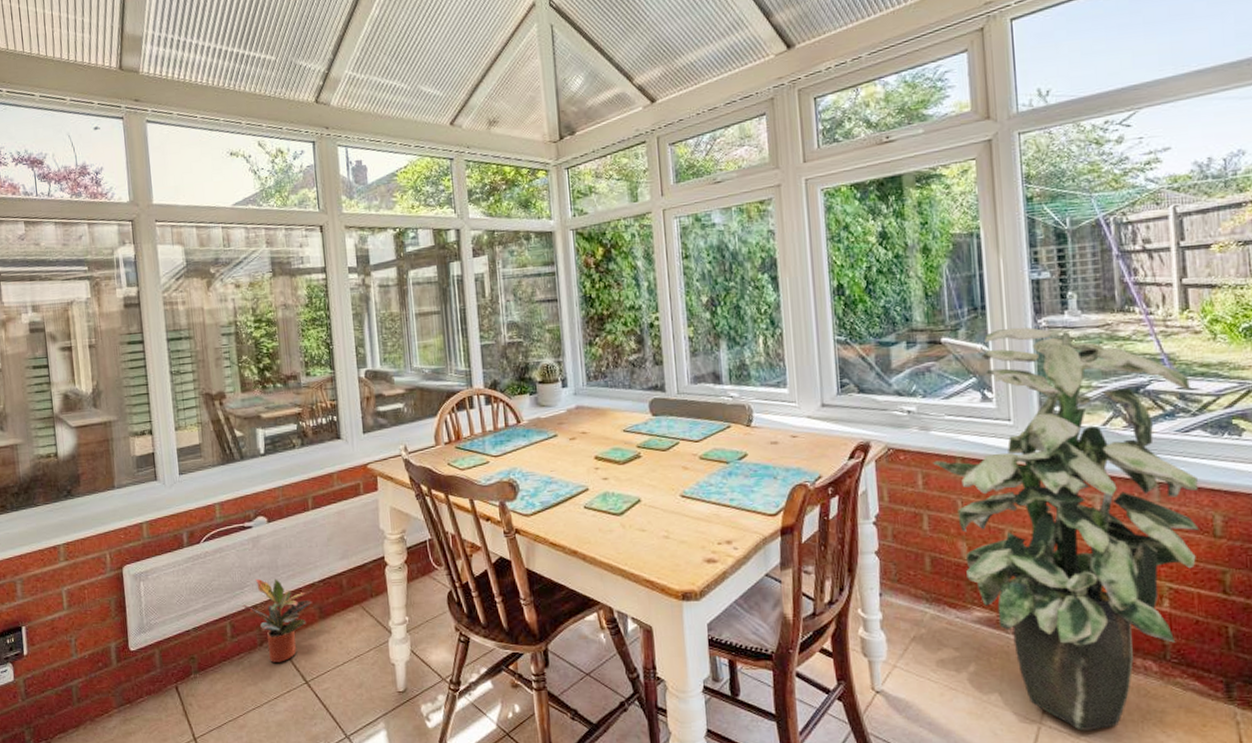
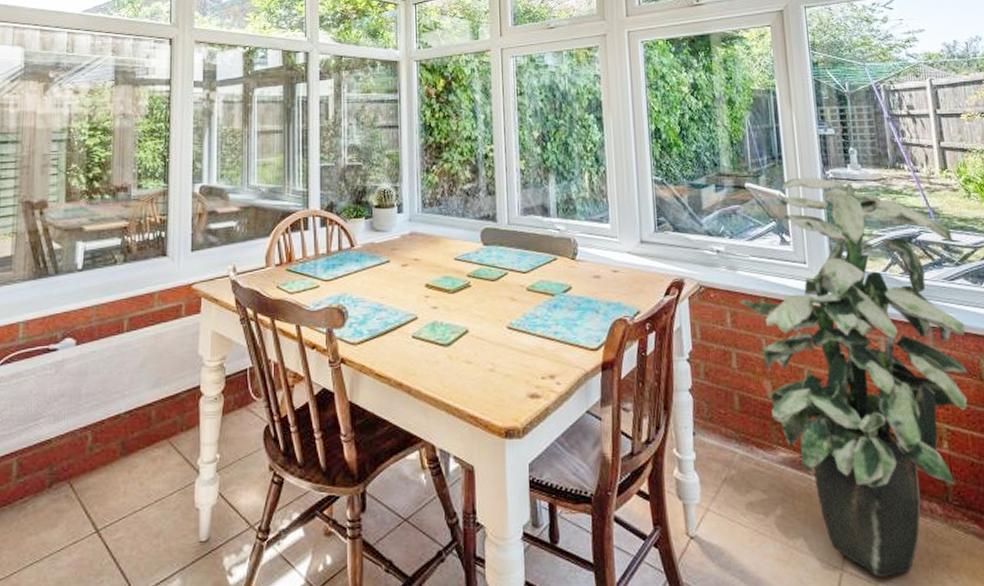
potted plant: present [241,578,313,663] -> none [33,408,117,508]

